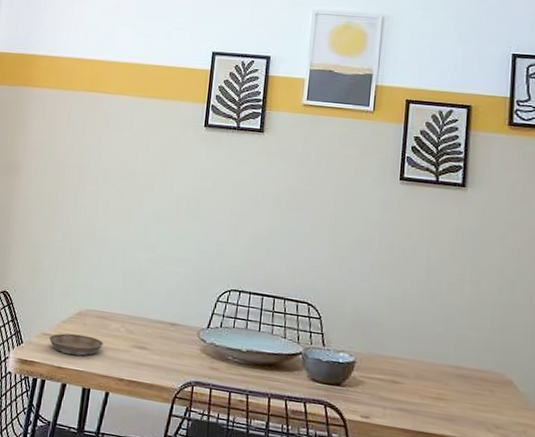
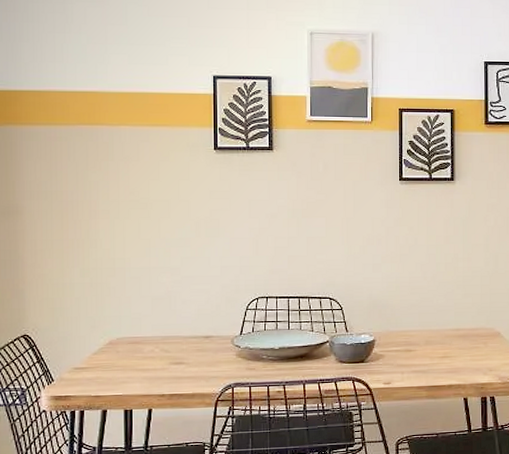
saucer: present [48,333,103,356] -> none [81,362,139,382]

